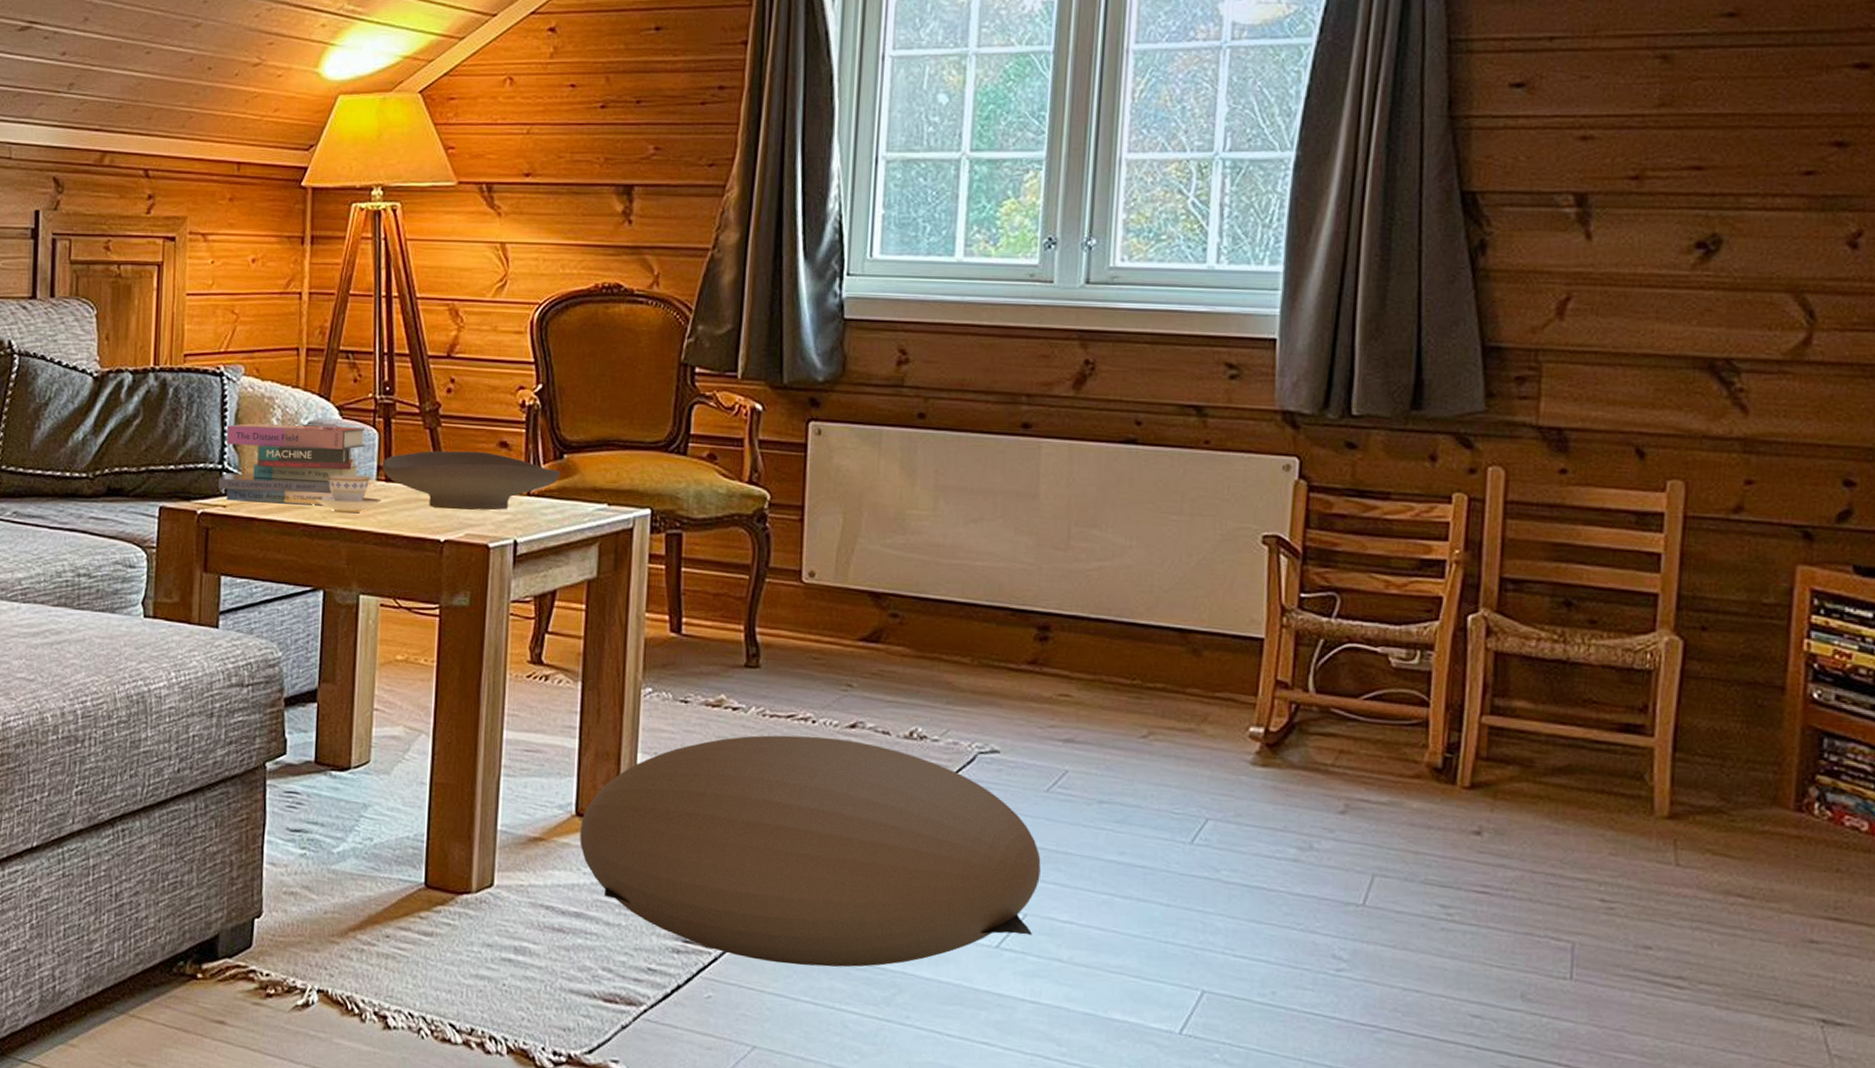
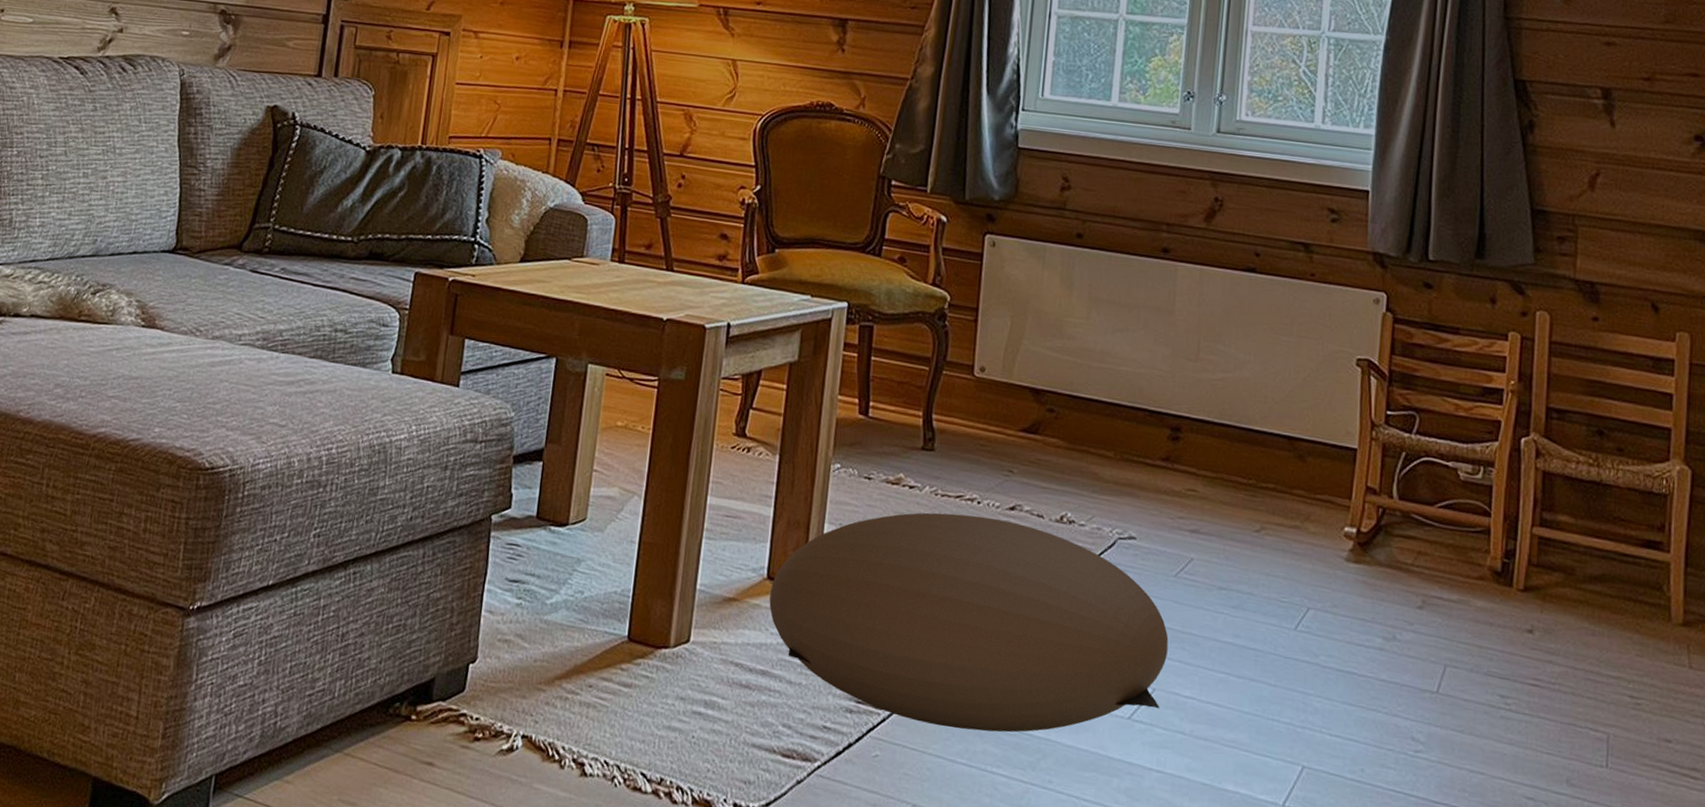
books: present [217,423,366,505] -> none [469,202,605,280]
teacup: present [315,474,382,513] -> none [555,253,614,290]
decorative bowl: present [382,450,561,511] -> none [616,237,772,295]

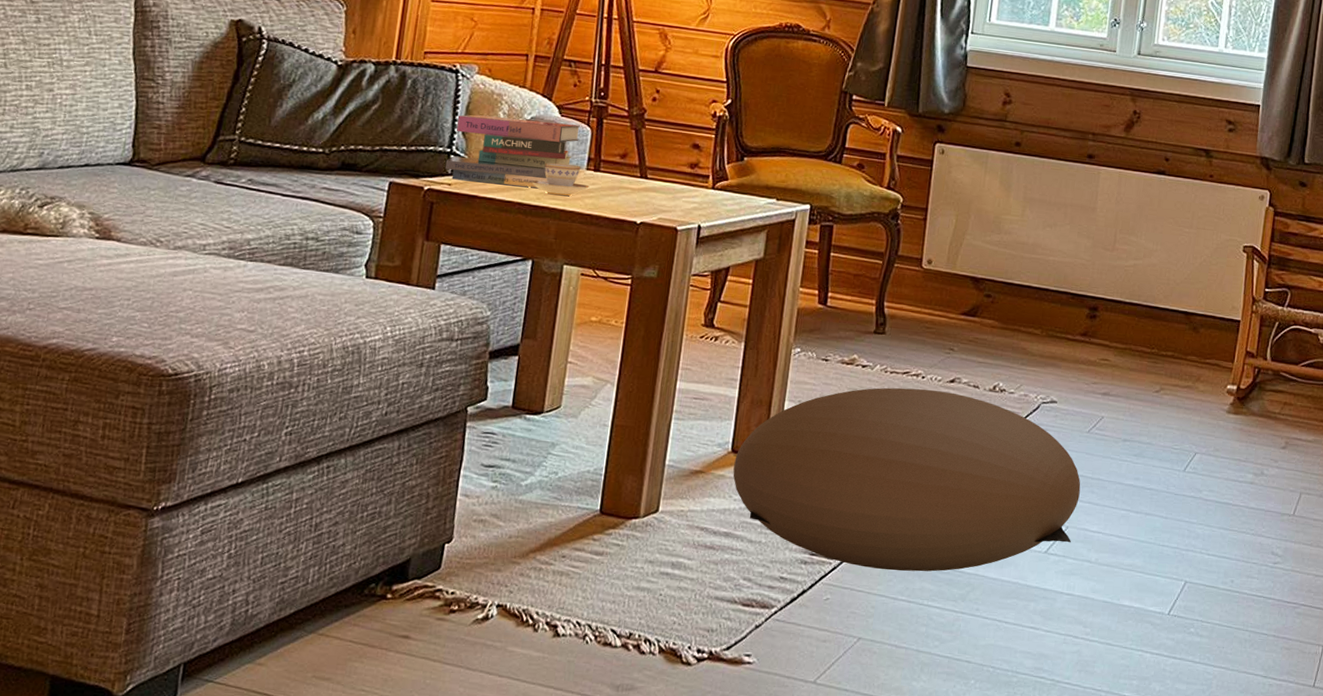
books: none [469,202,605,280] -> present [444,114,581,188]
teacup: none [555,253,614,290] -> present [531,162,590,196]

